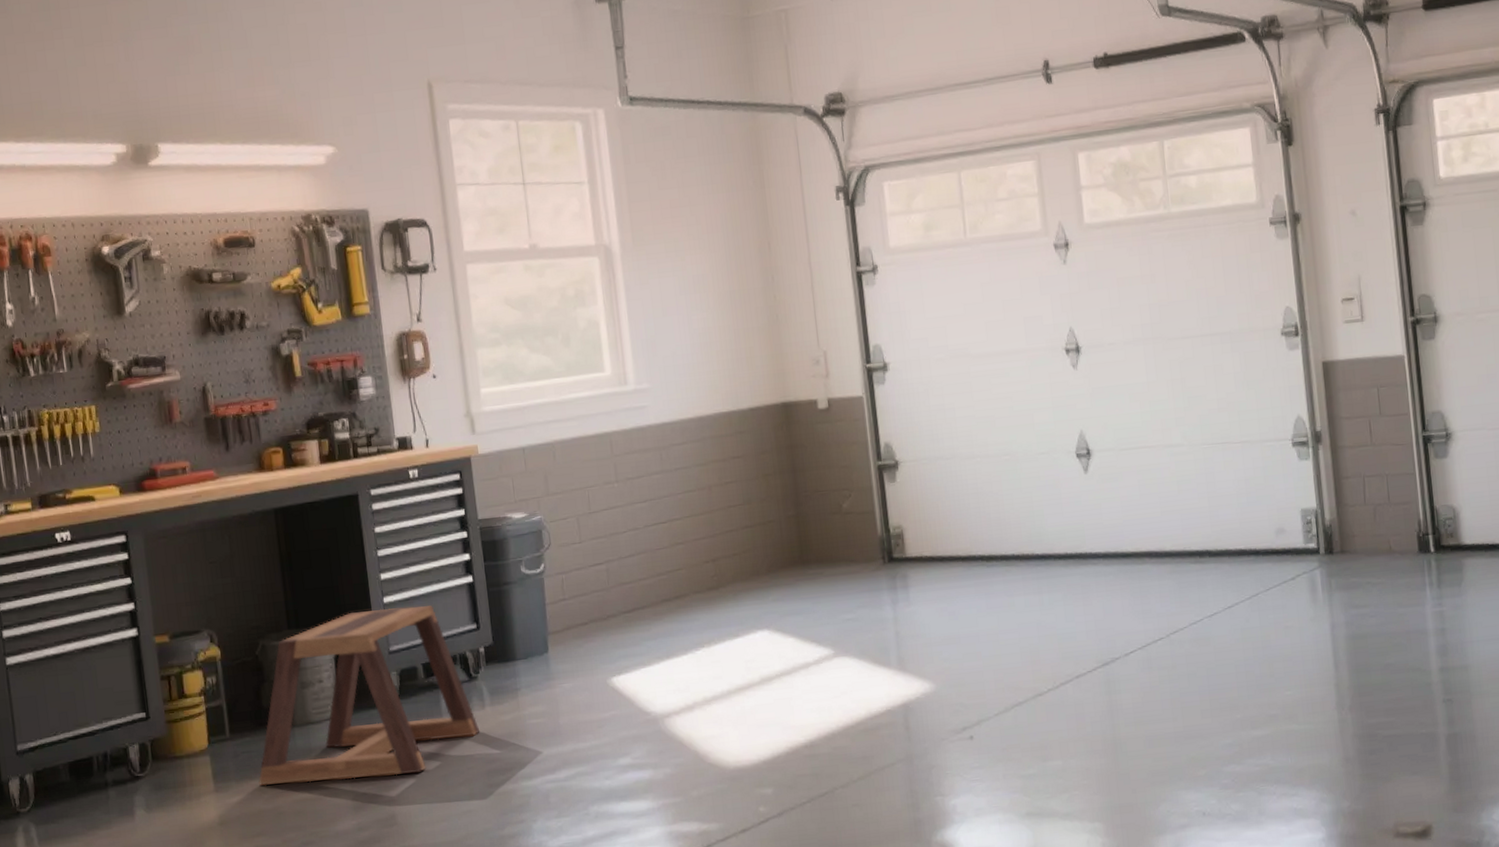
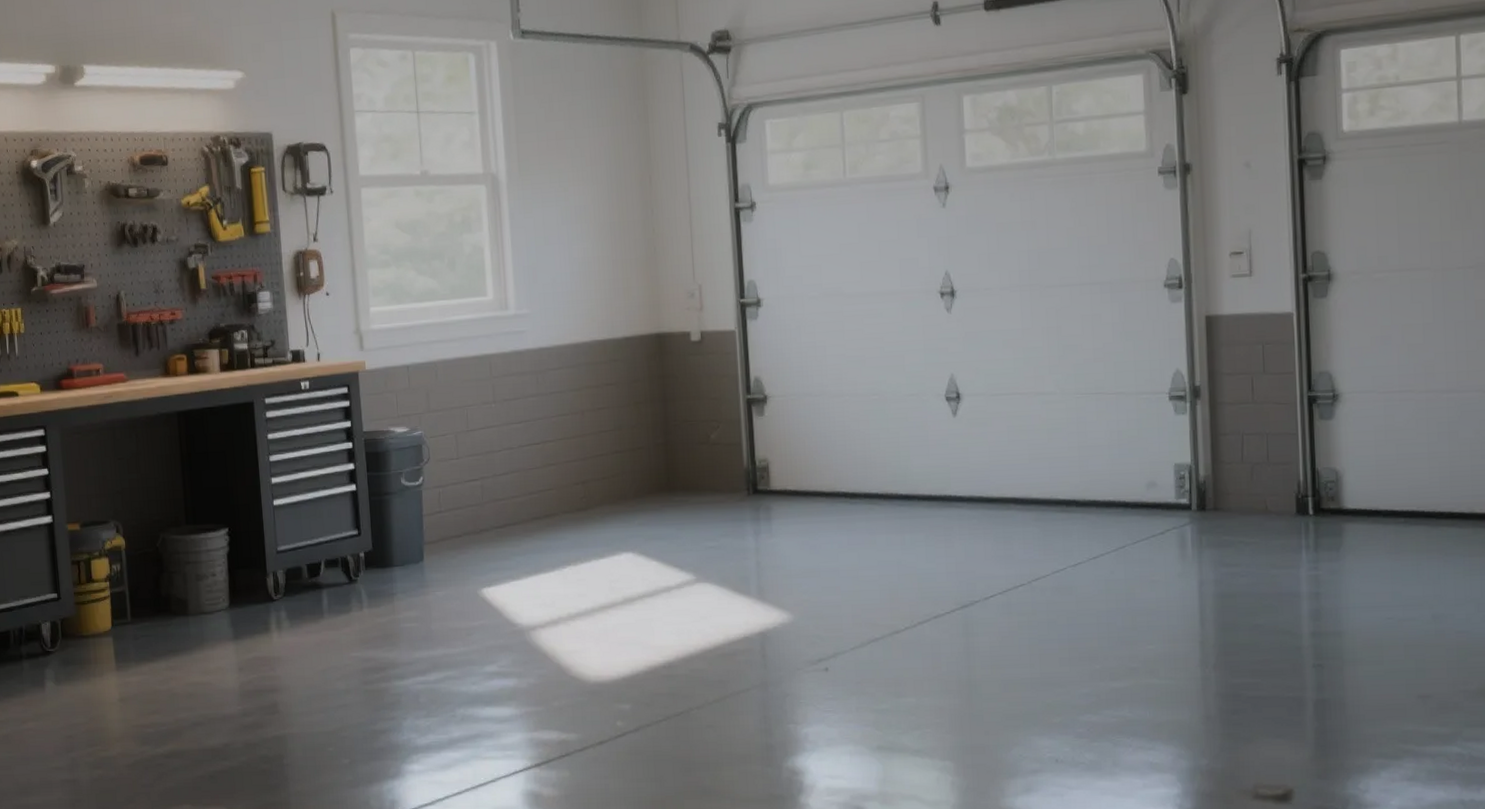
stool: present [259,605,480,786] -> none [155,510,358,668]

